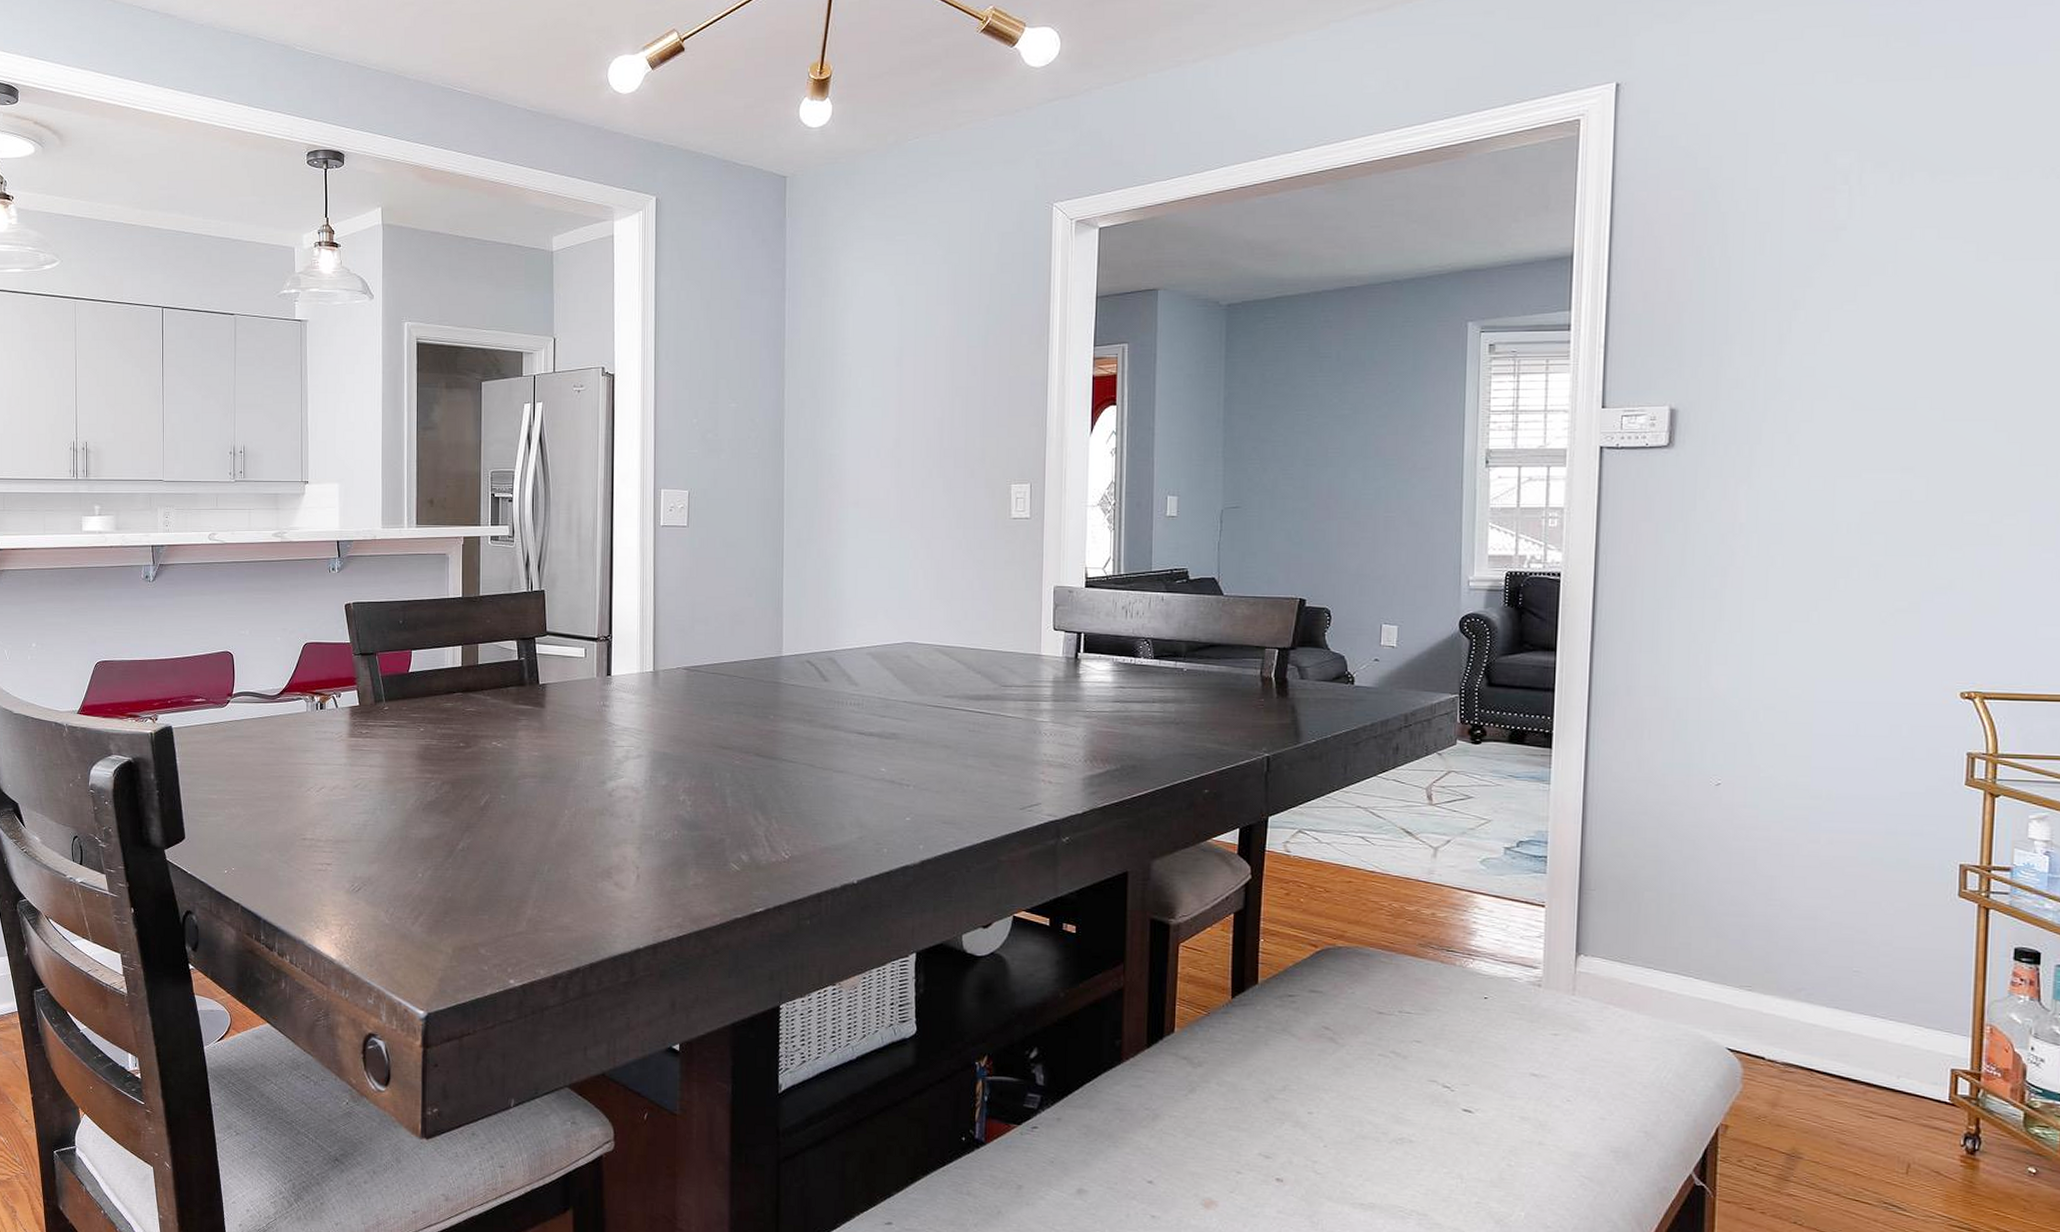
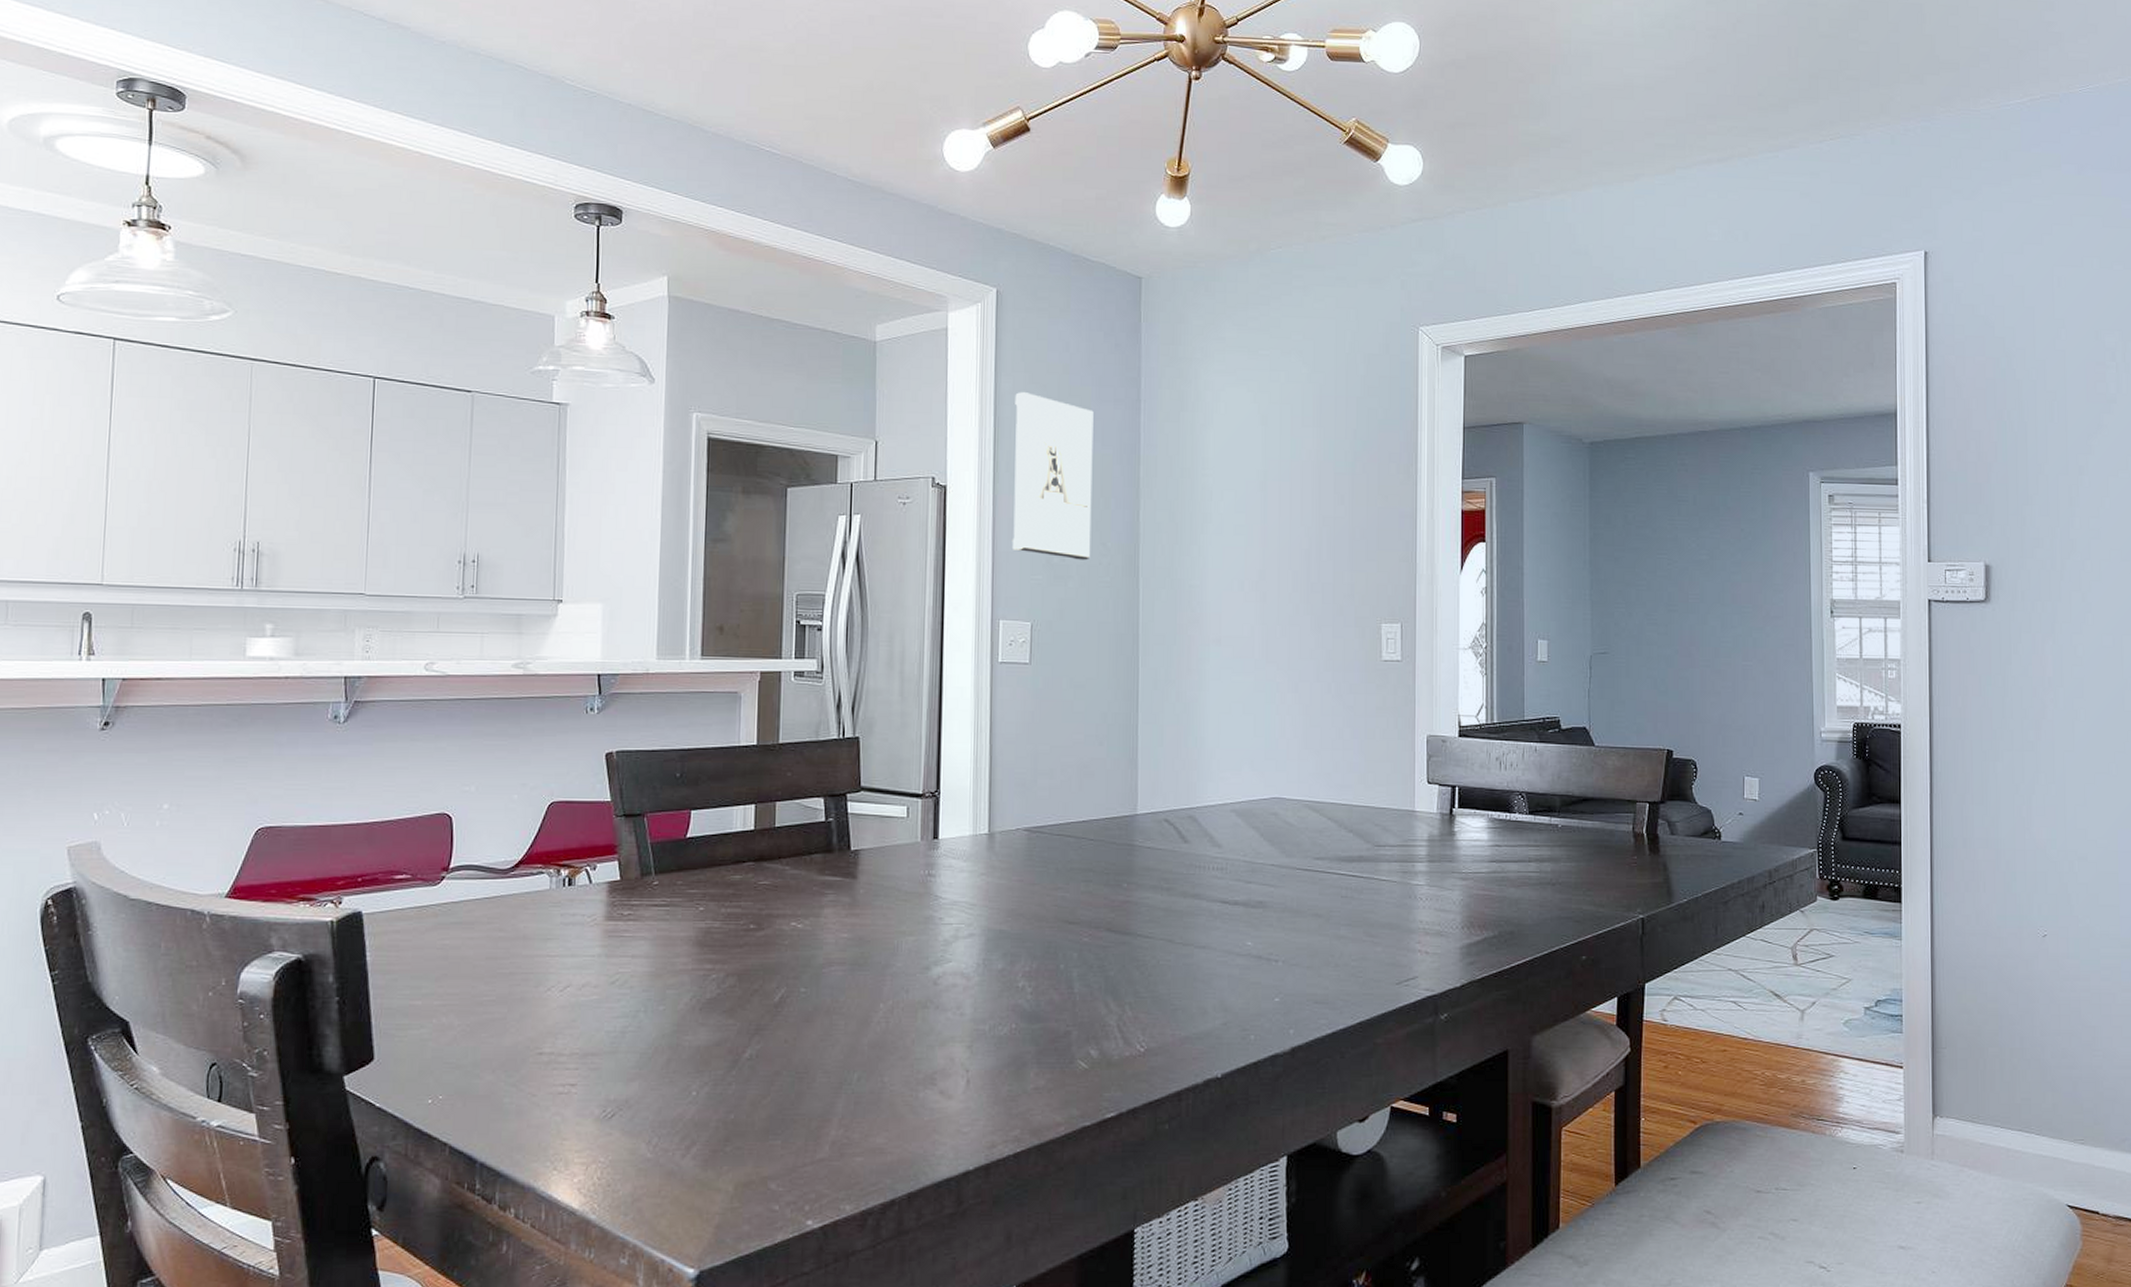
wall sculpture: none [671,288,743,435] -> present [1011,392,1094,561]

